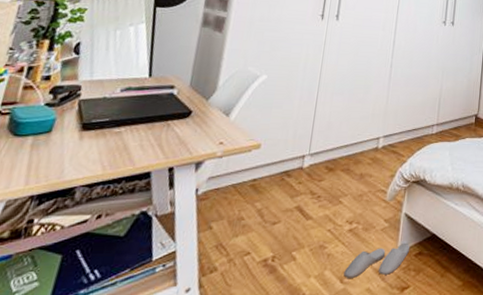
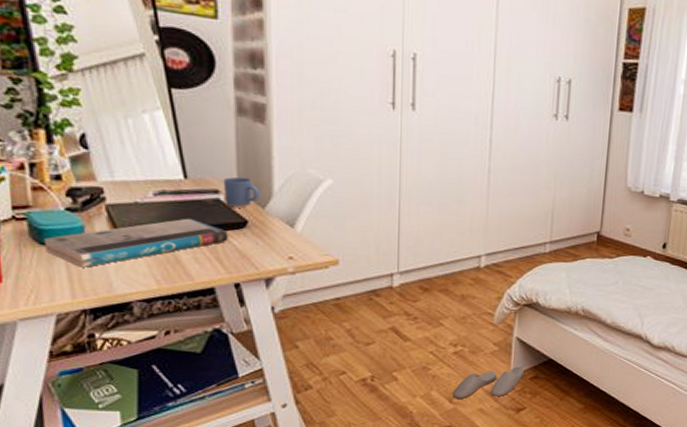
book: none [16,110,174,156] -> present [44,218,228,268]
mug: none [177,74,208,100] -> present [223,176,260,208]

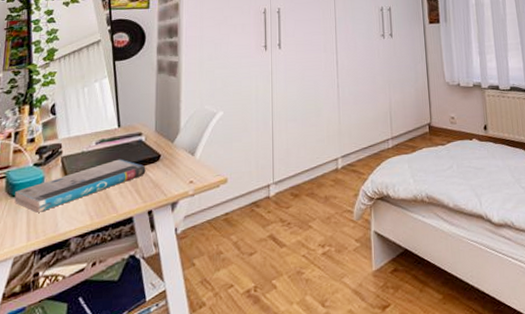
mug: present [223,176,260,208] -> none [145,119,171,146]
slippers: present [452,367,524,399] -> none [324,261,384,302]

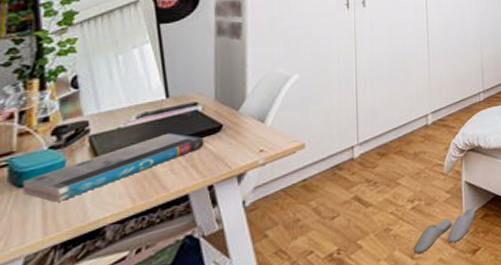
slippers: none [324,261,384,302] -> present [413,209,475,254]

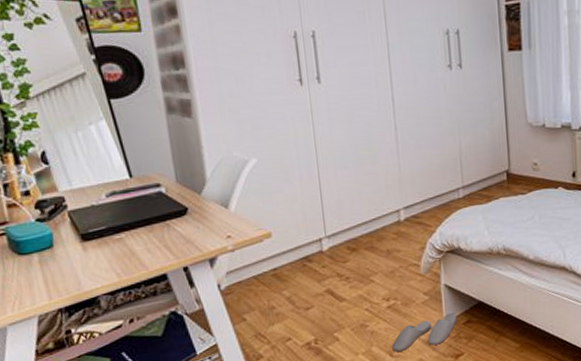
book: present [22,132,204,203] -> none [21,213,173,271]

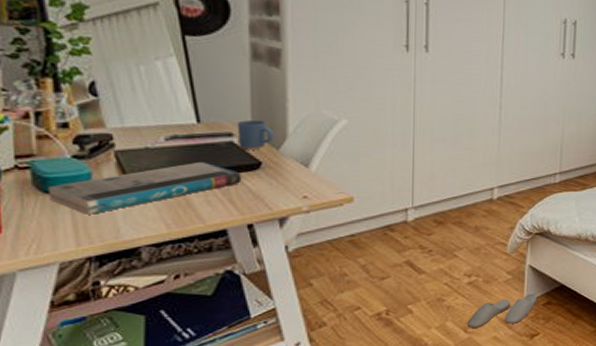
book: none [21,213,173,271] -> present [48,161,242,214]
mug: none [162,168,196,198] -> present [237,119,275,150]

